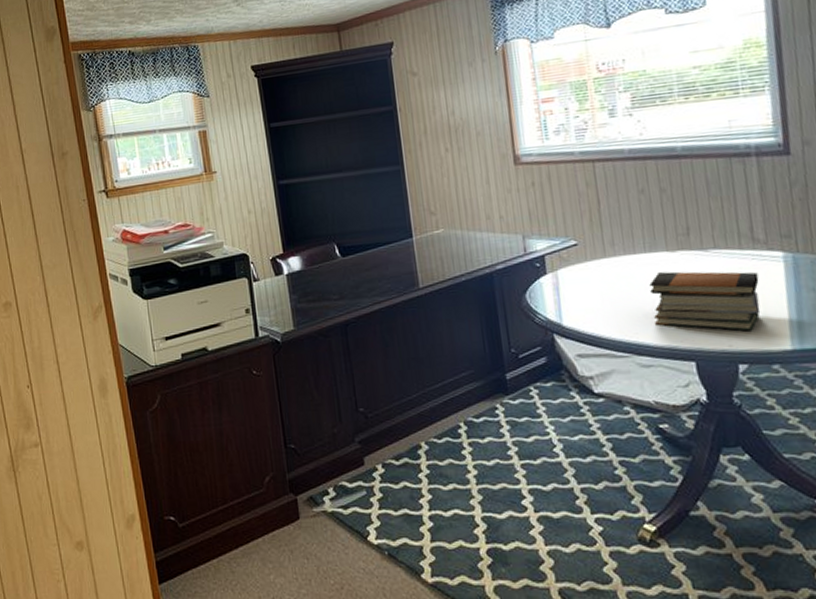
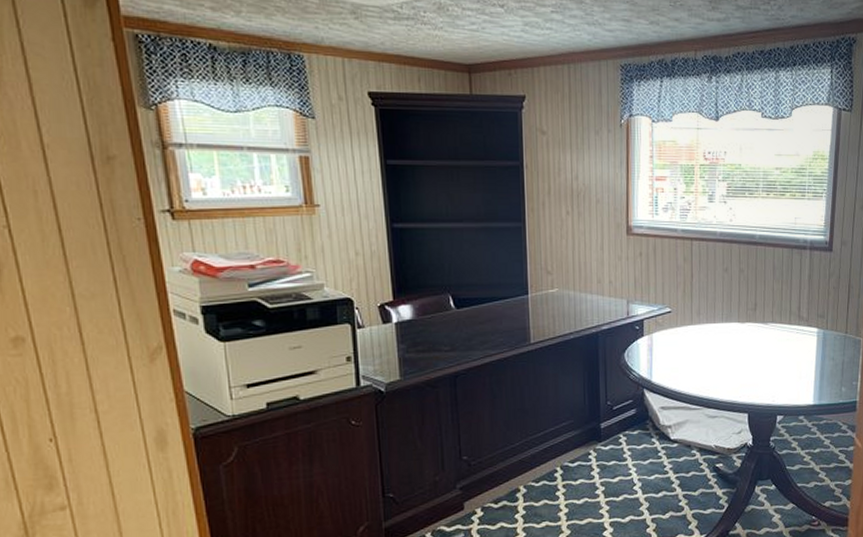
book stack: present [649,271,761,331] -> none [722,339,799,390]

